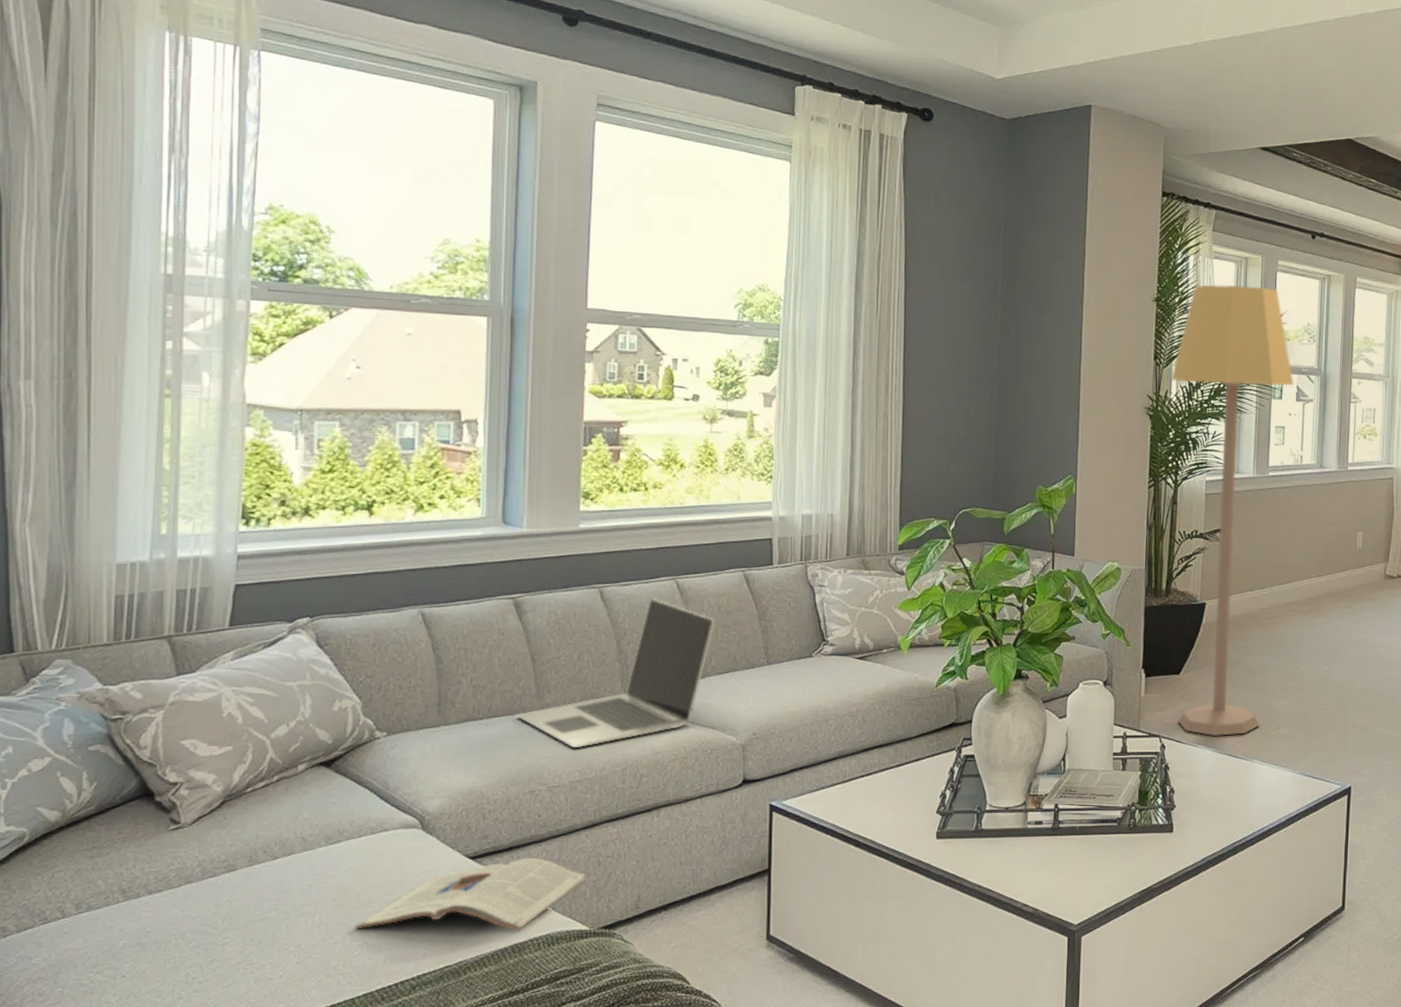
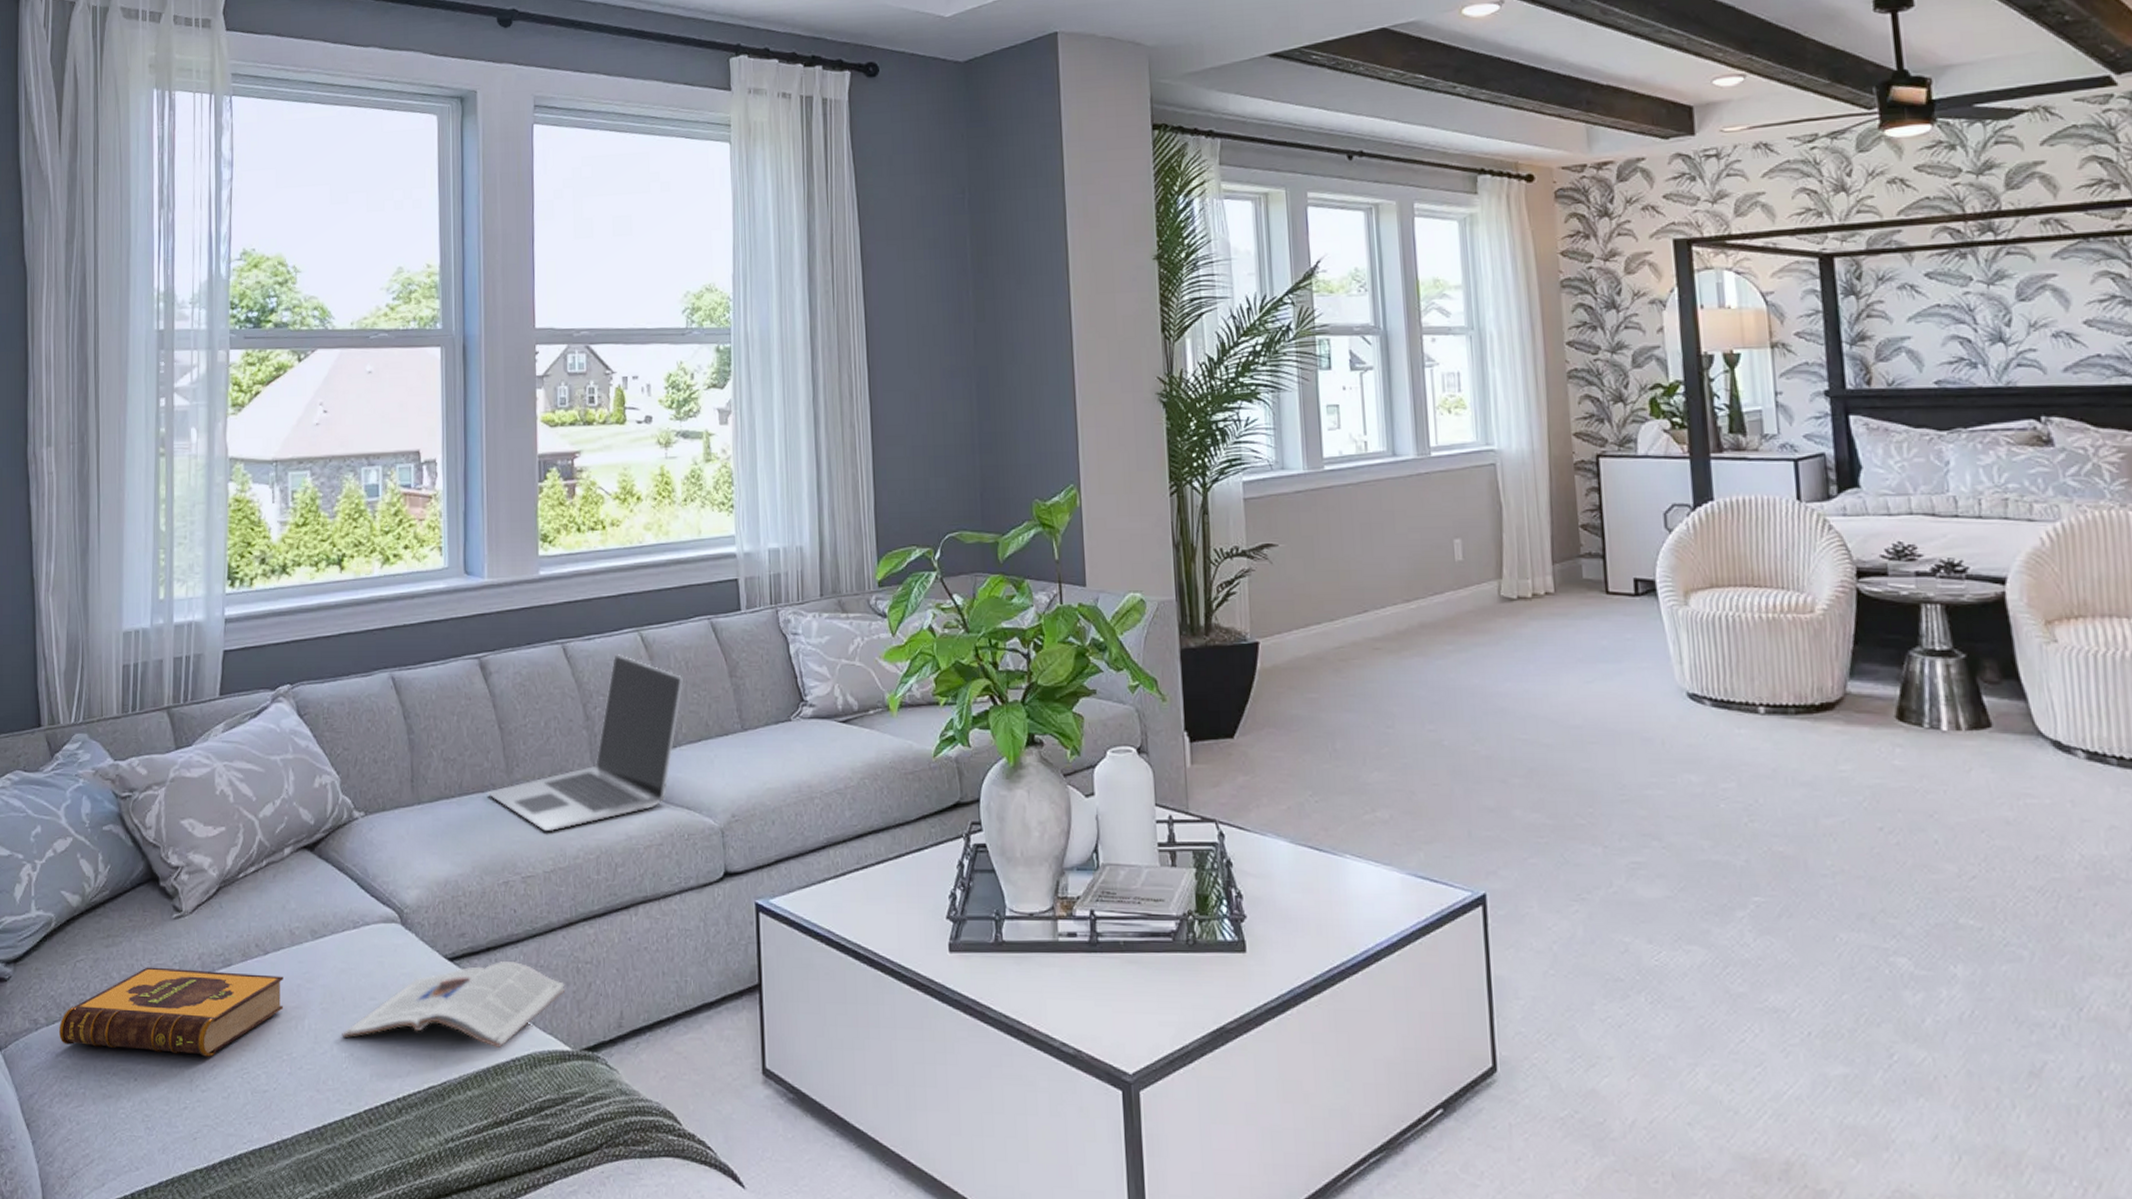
hardback book: none [31,874,293,952] -> present [58,967,284,1057]
lamp: present [1171,284,1294,736] -> none [1185,228,1348,821]

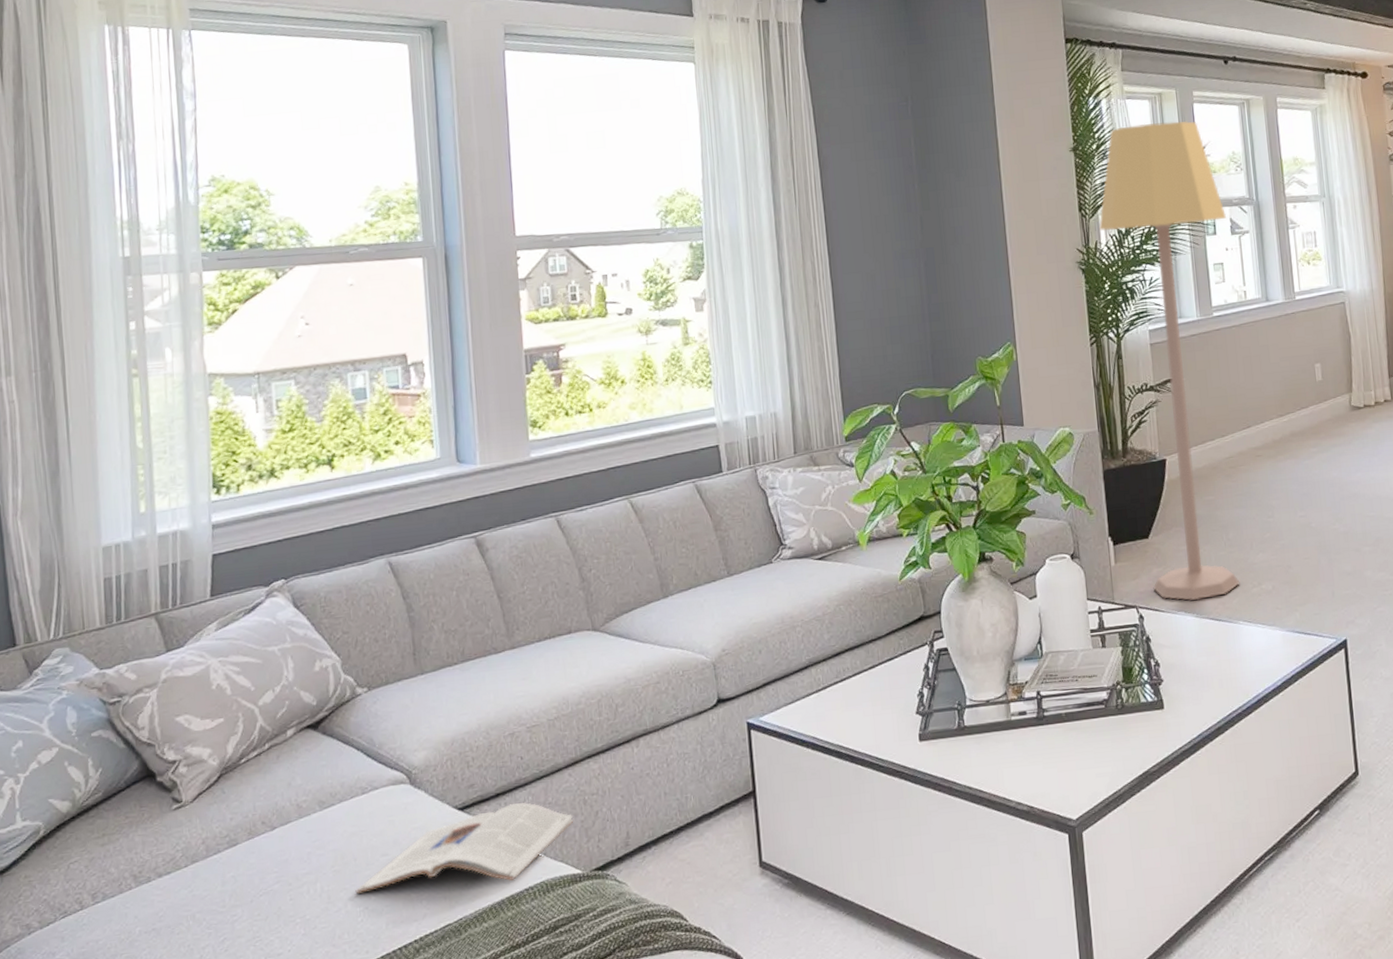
hardback book: present [58,967,284,1057] -> none [54,847,295,943]
laptop: present [488,654,683,832] -> none [490,521,672,684]
lamp: none [1185,228,1348,821] -> present [1098,121,1240,600]

